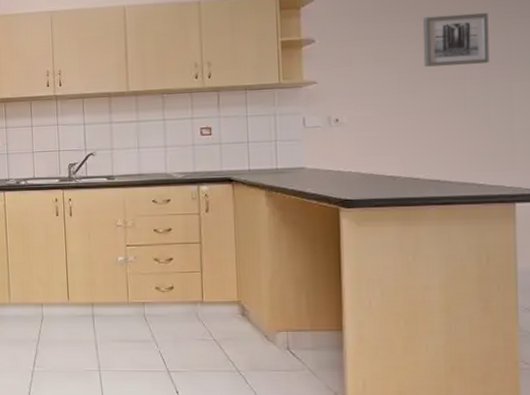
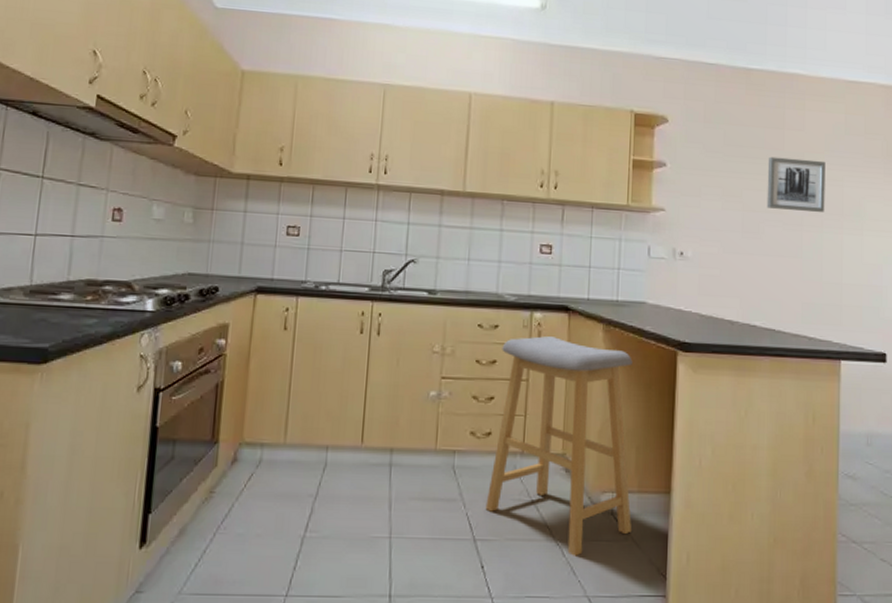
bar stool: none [174,205,307,383] -> present [485,336,633,556]

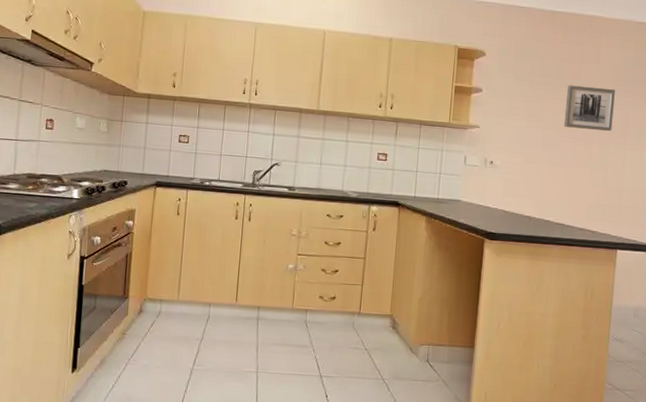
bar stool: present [485,336,633,556] -> none [330,225,448,391]

